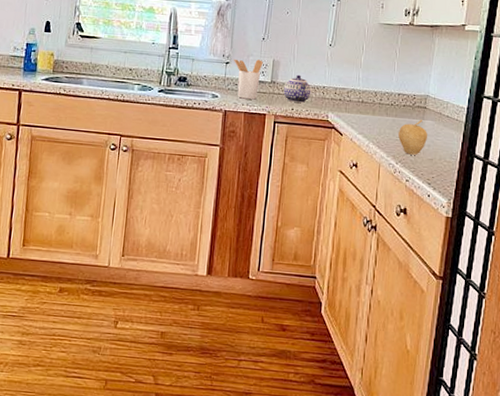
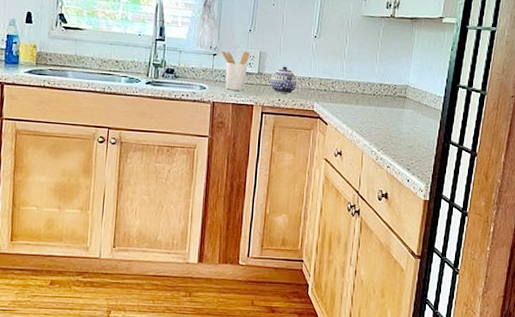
fruit: present [398,119,427,155] -> none [380,108,407,143]

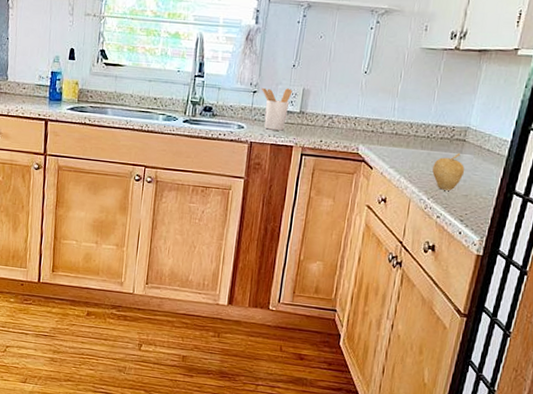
teapot: present [270,66,298,94] -> none [312,104,343,135]
fruit: none [380,108,407,143] -> present [432,152,465,191]

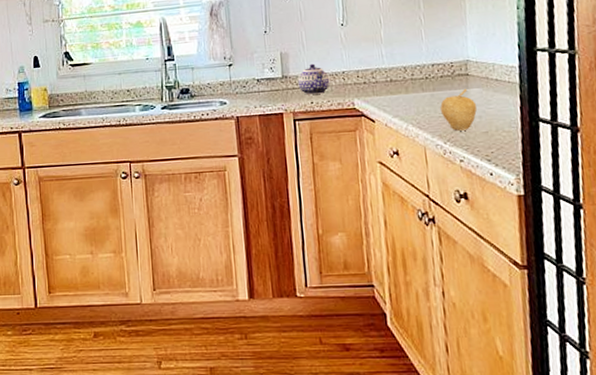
utensil holder: present [261,87,293,131] -> none [236,55,270,101]
teapot: none [312,104,343,135] -> present [297,63,330,95]

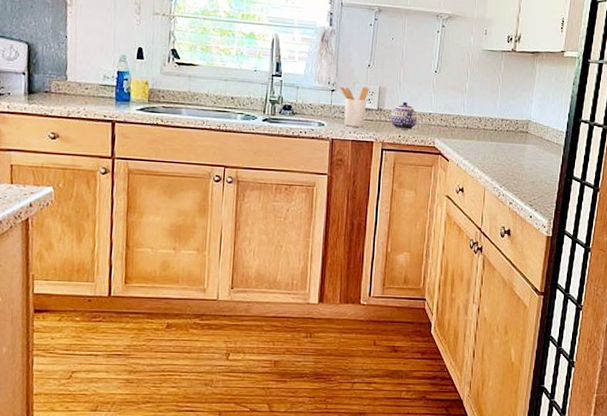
utensil holder: none [236,55,270,101] -> present [339,86,369,127]
fruit: present [440,88,477,131] -> none [502,143,529,178]

